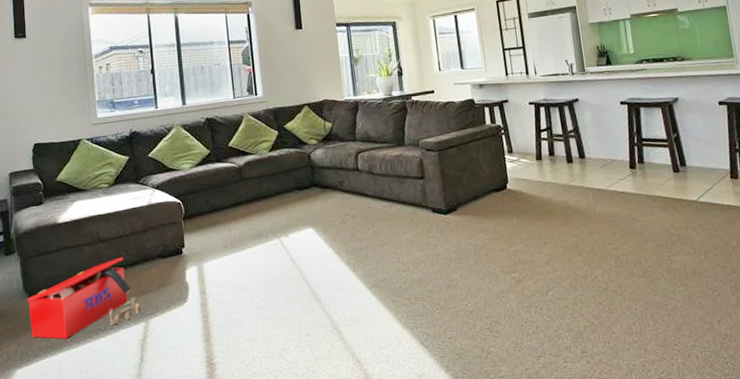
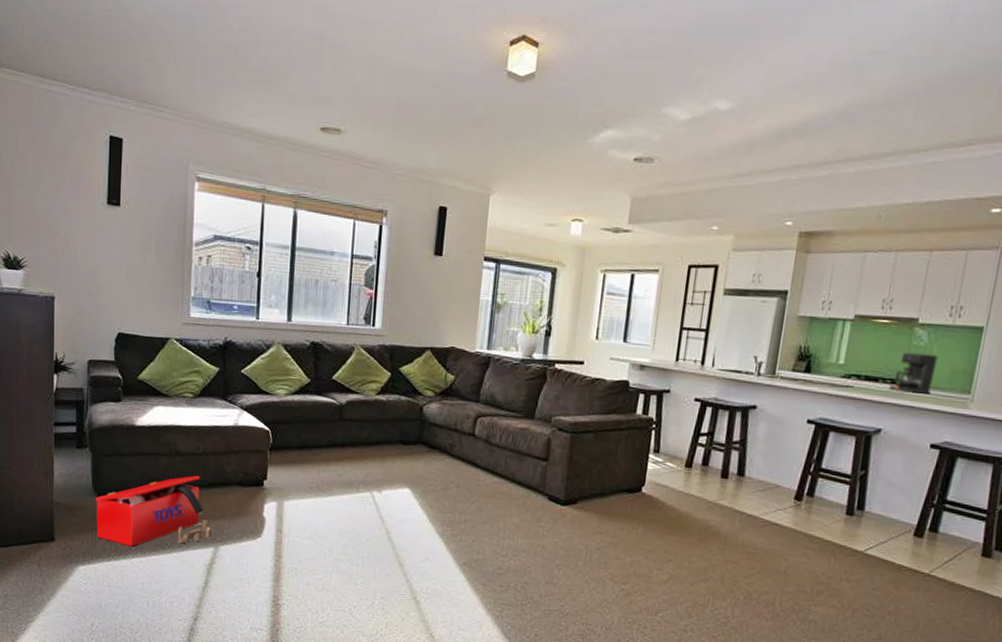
coffee maker: none [673,33,705,67] -> present [889,352,938,394]

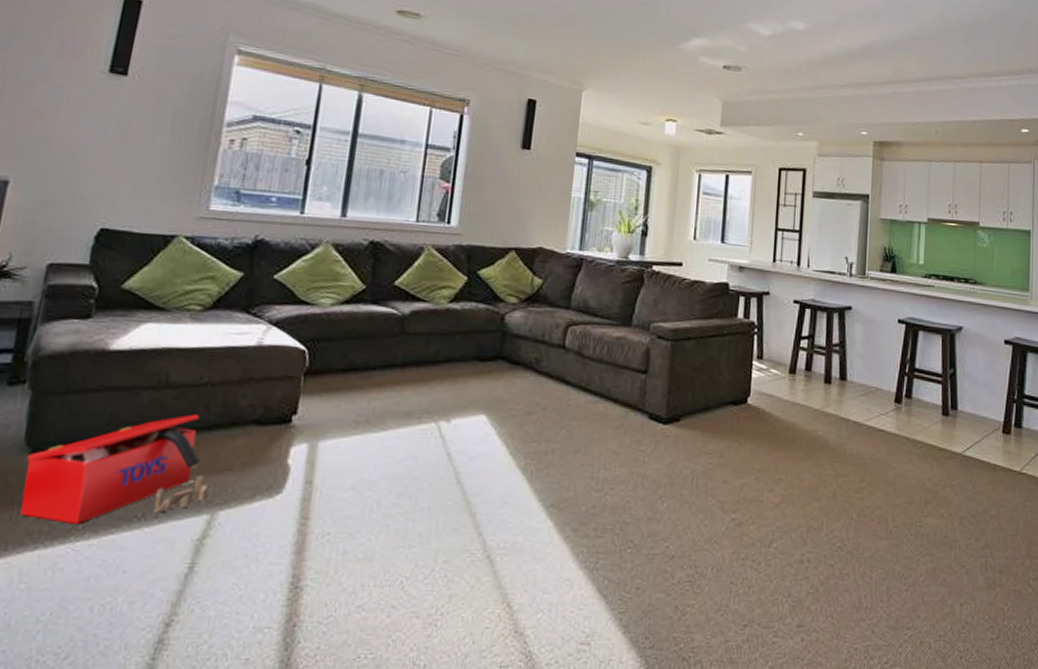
coffee maker: present [889,352,938,394] -> none [964,253,999,292]

